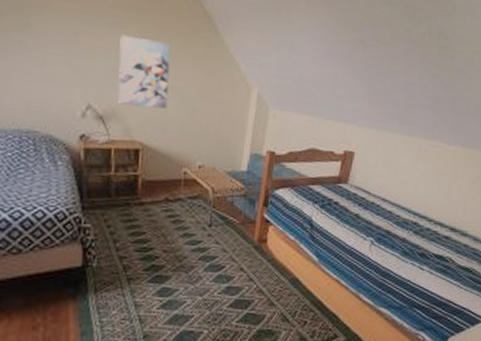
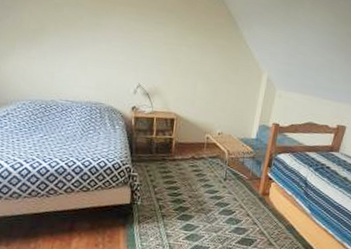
wall art: present [118,34,172,109] -> none [160,31,202,88]

